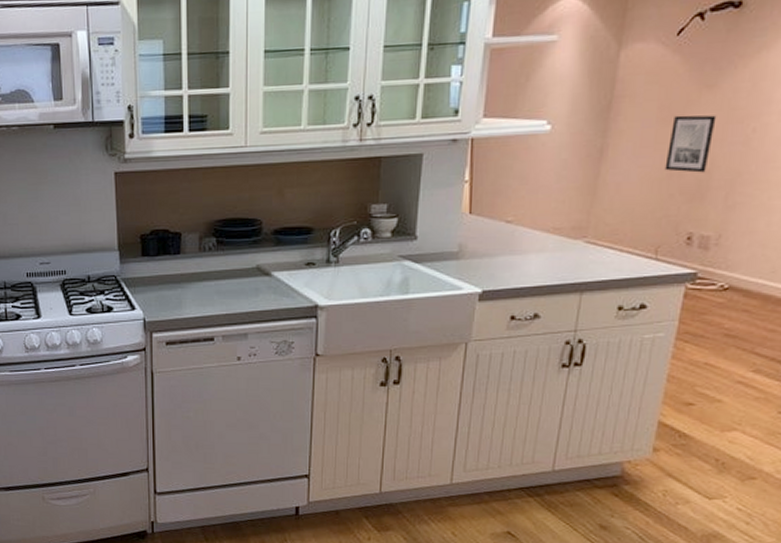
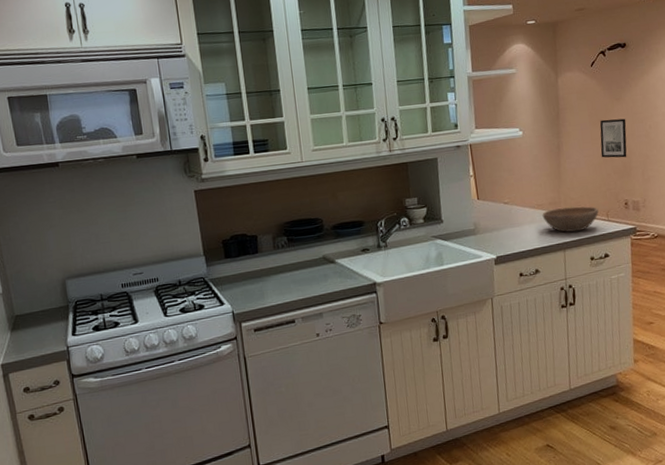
bowl: none [558,235,645,270] -> present [542,206,599,233]

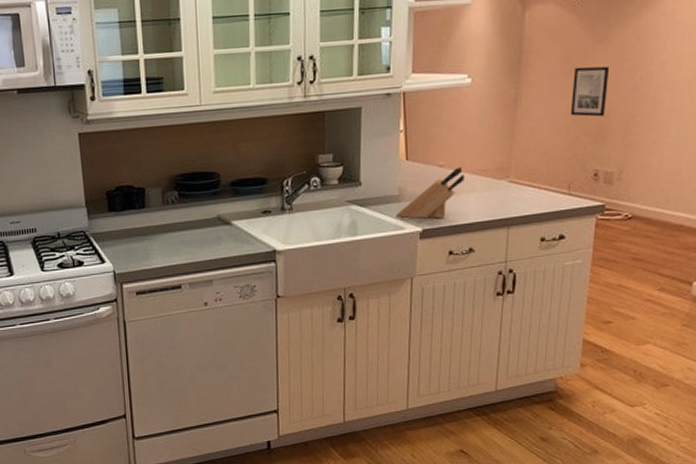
knife block: none [474,203,526,248] -> present [396,166,464,219]
bowl: present [542,206,599,233] -> none [485,175,559,206]

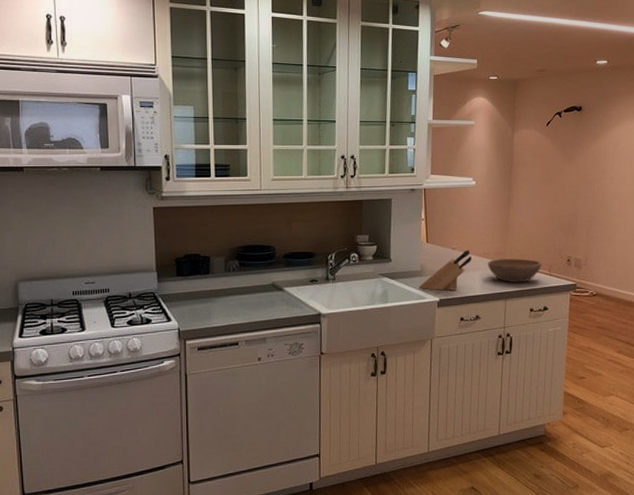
bowl: none [485,175,559,206] -> present [487,258,542,283]
wall art: present [570,66,610,117] -> none [549,178,576,216]

